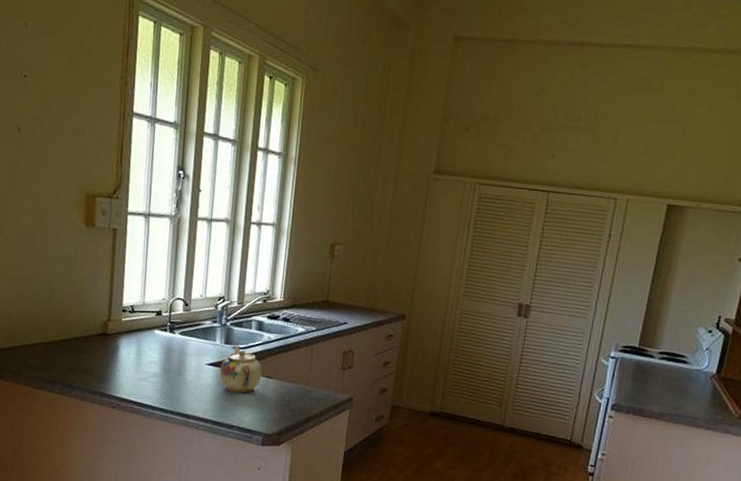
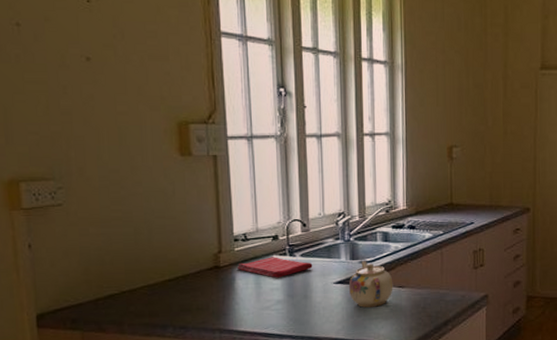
dish towel: none [122,331,190,352] -> present [238,257,313,278]

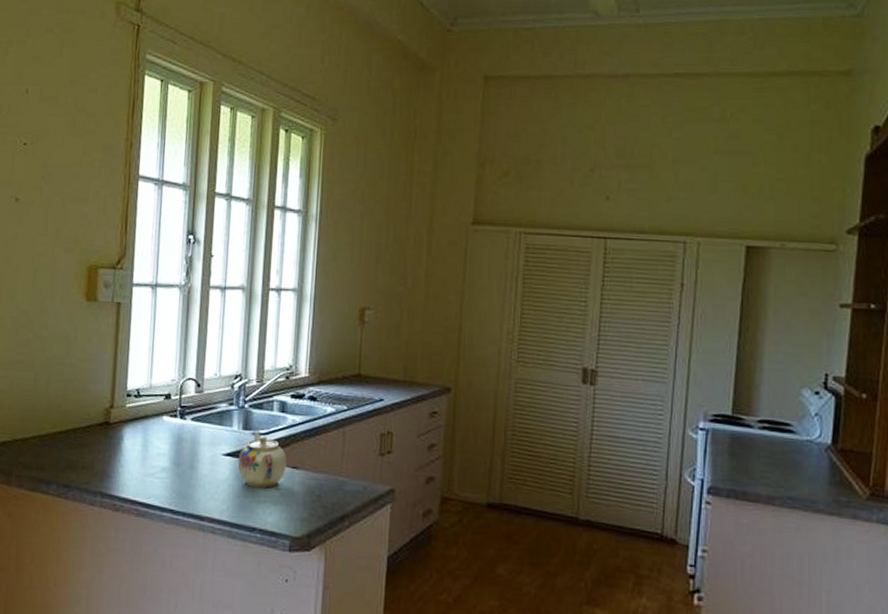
dish towel: present [238,257,313,278] -> none [127,417,203,442]

